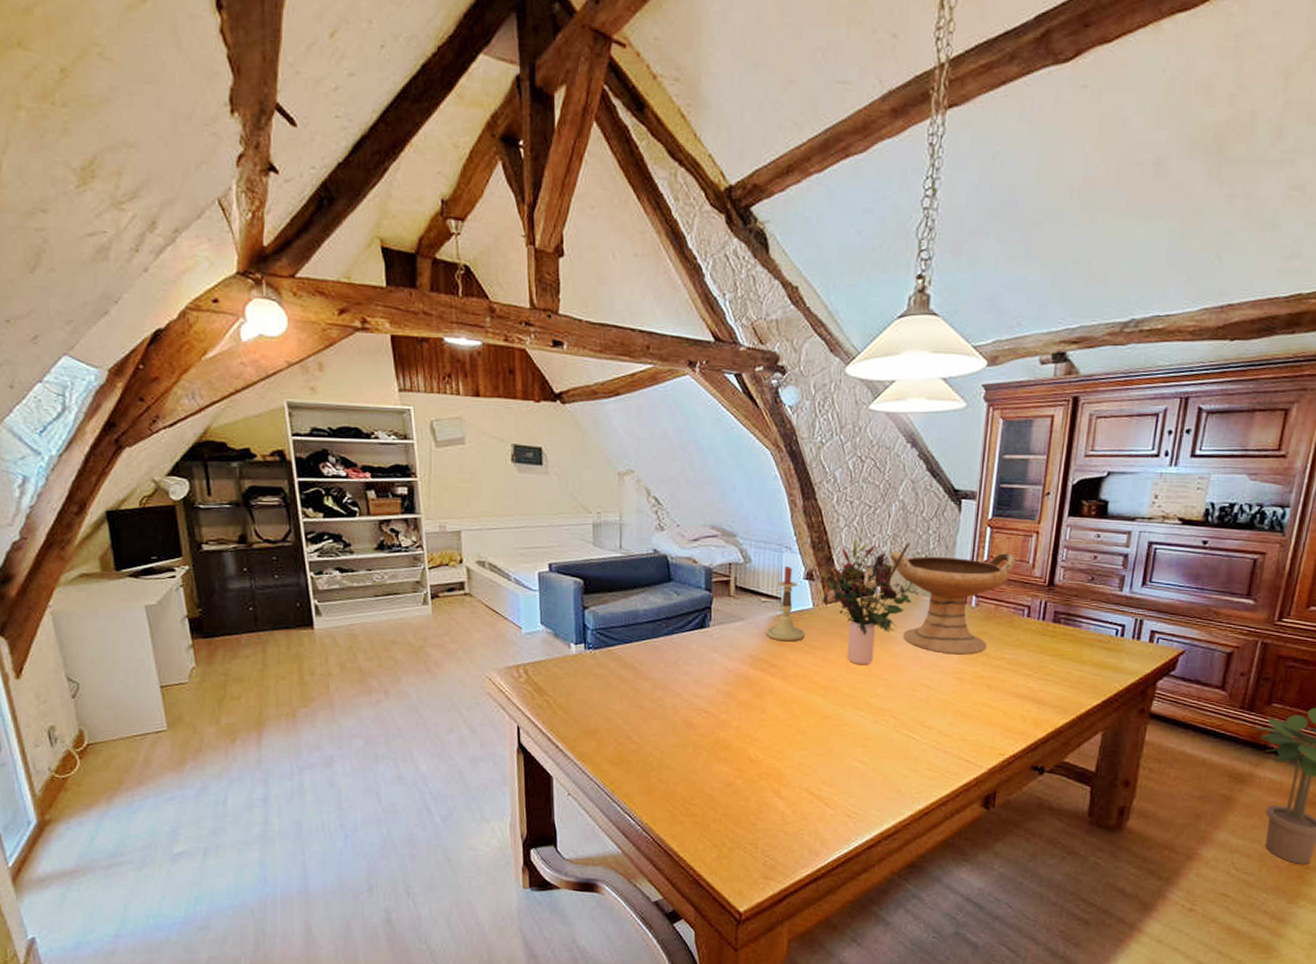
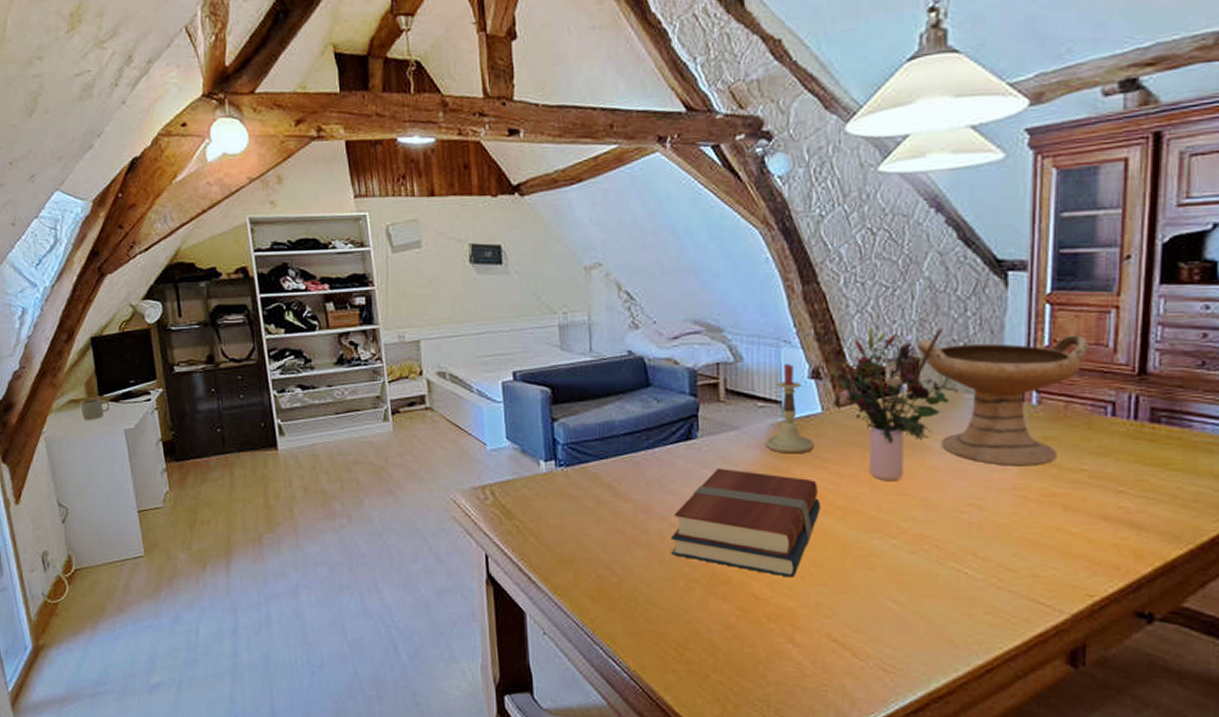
mug: none [93,573,129,596] -> present [80,398,110,421]
books: none [683,653,808,744] -> present [671,468,821,578]

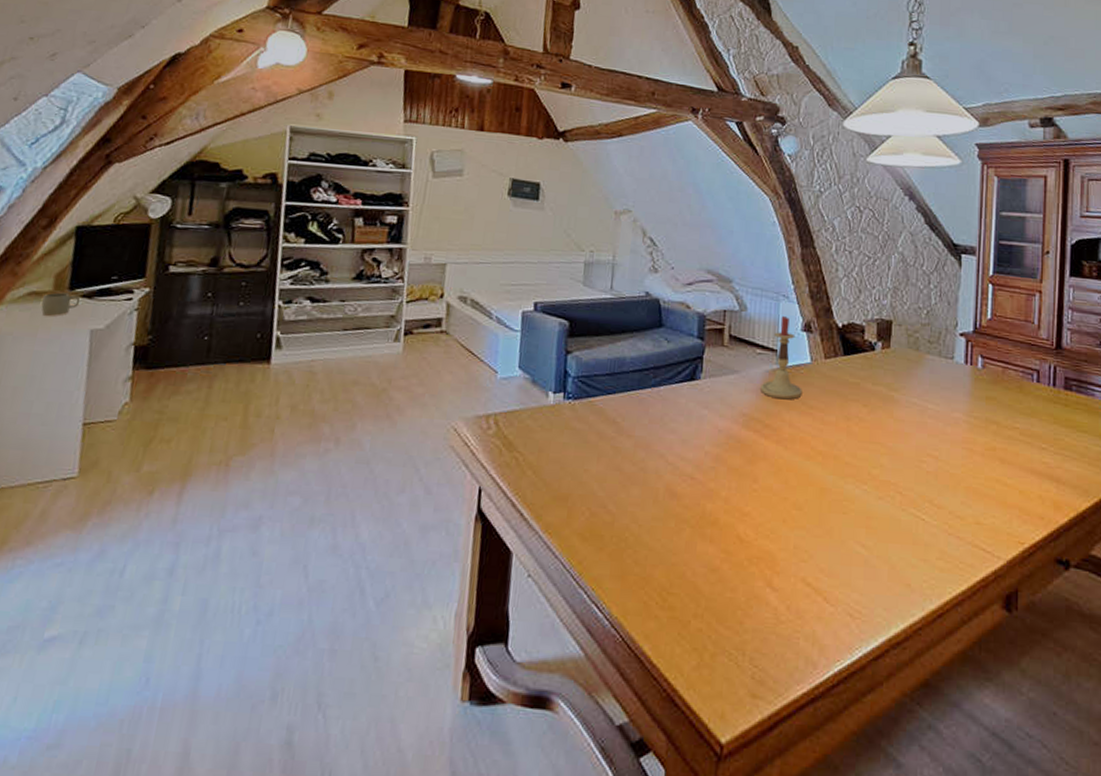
books: present [671,468,821,578] -> none [665,409,805,520]
bouquet: present [831,326,958,482] -> none [820,287,921,430]
decorative bowl: present [917,335,1089,467] -> none [890,304,1020,422]

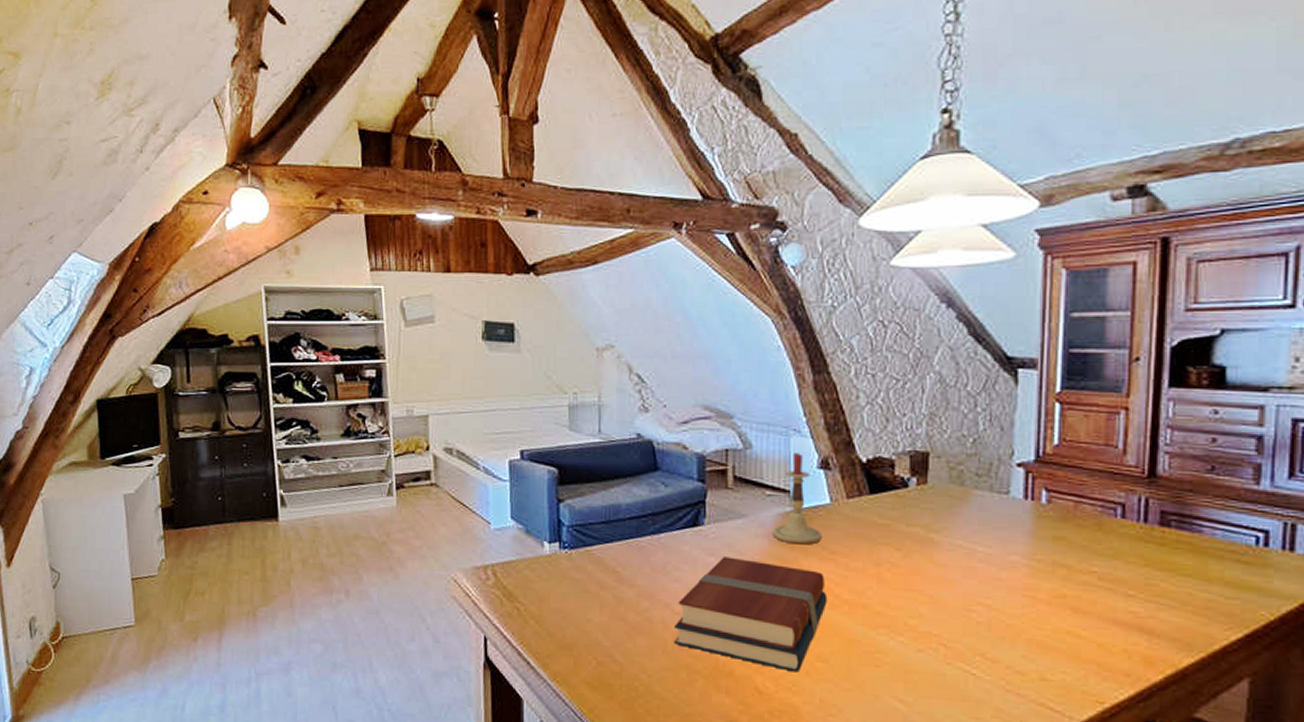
mug: present [41,292,81,317] -> none [80,461,111,485]
books: none [665,409,805,520] -> present [674,556,828,673]

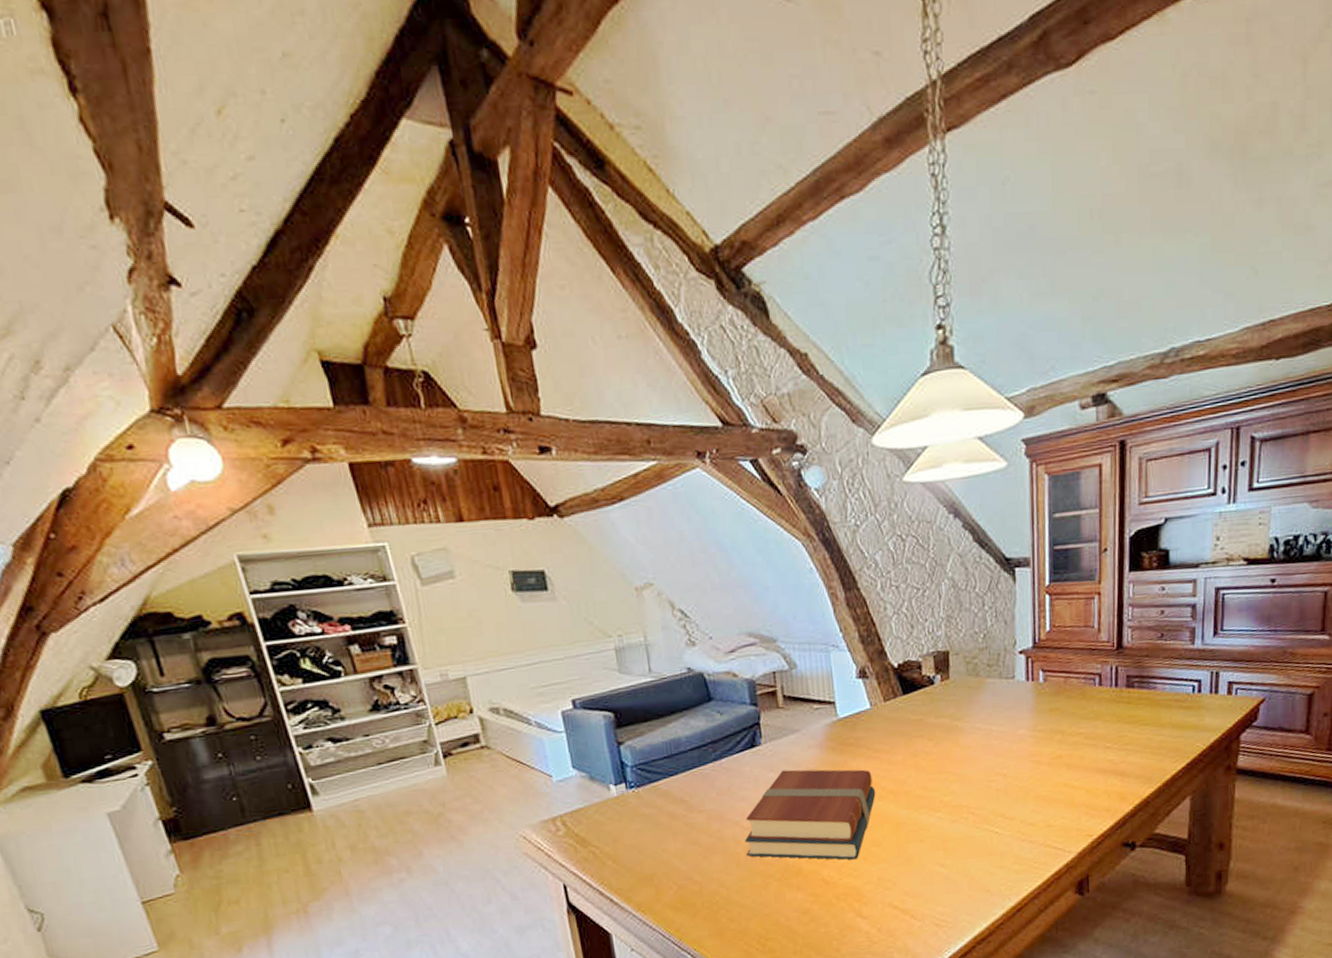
candlestick: present [773,453,822,545] -> none [823,666,866,750]

